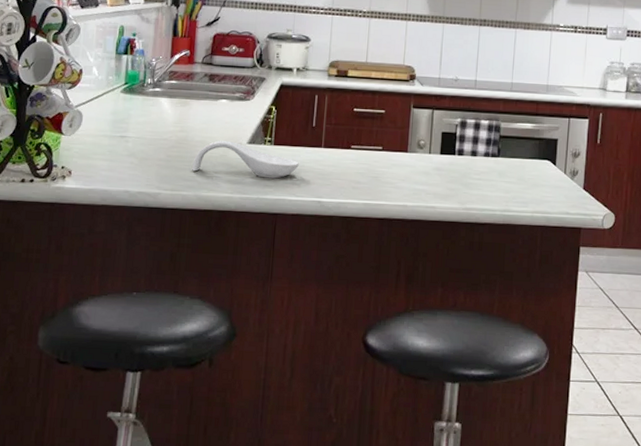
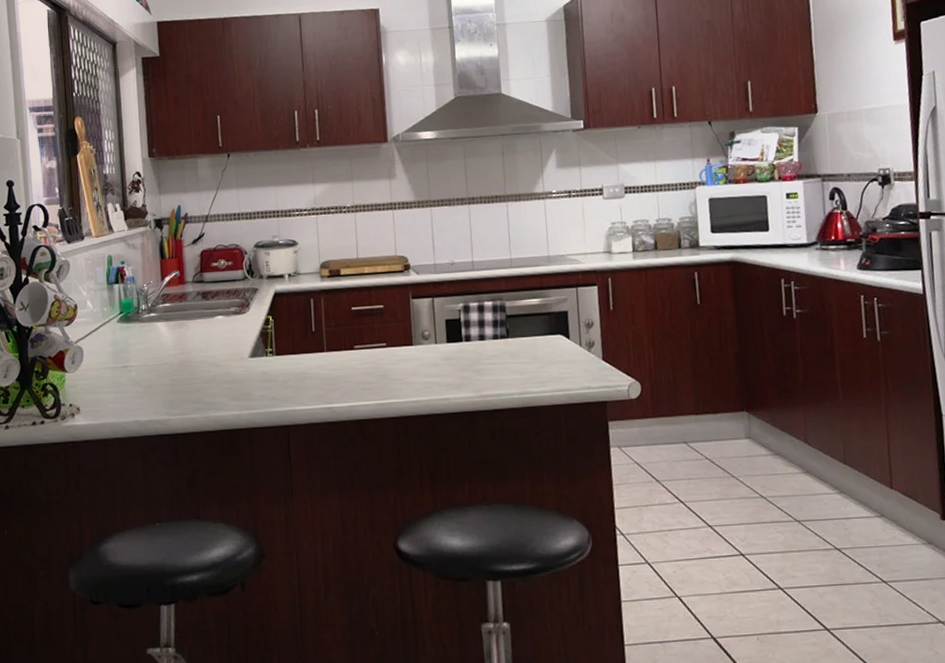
spoon rest: present [192,140,299,179] -> none [197,357,304,393]

